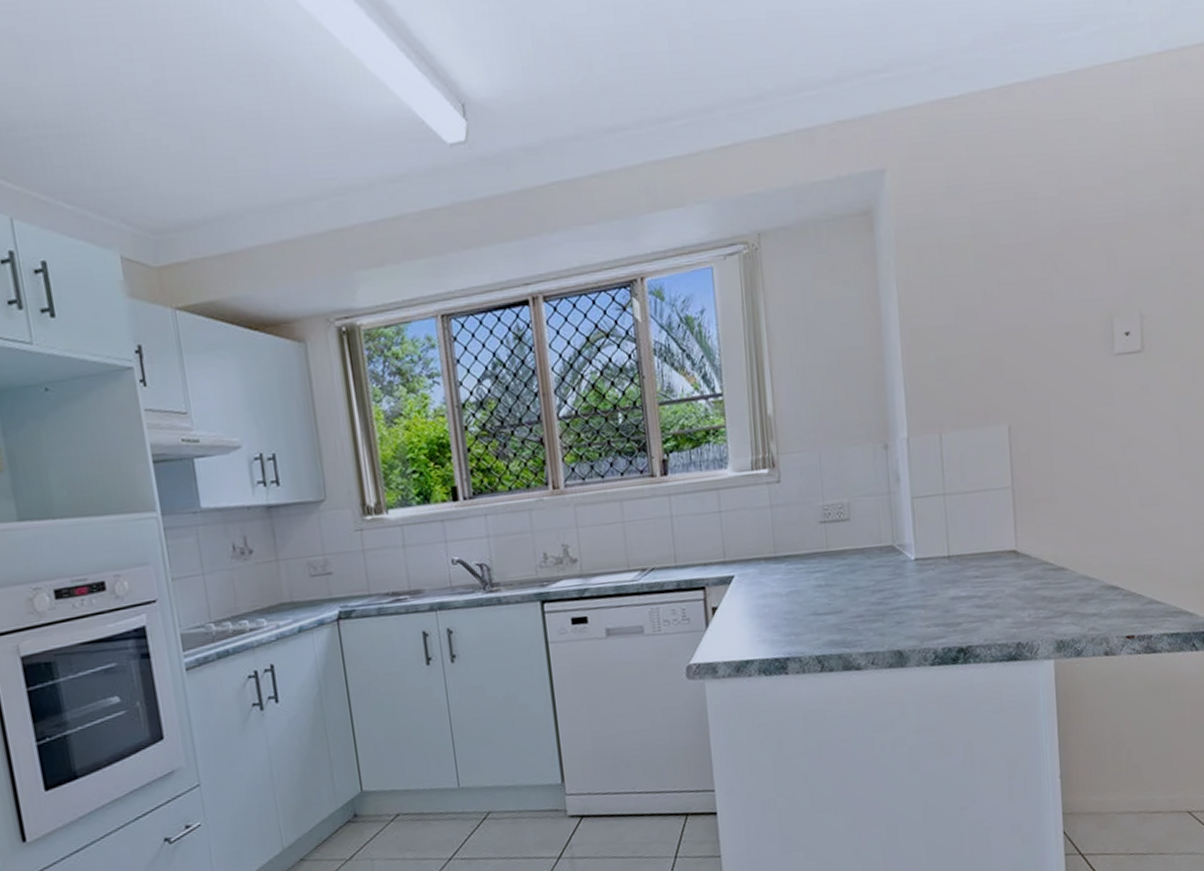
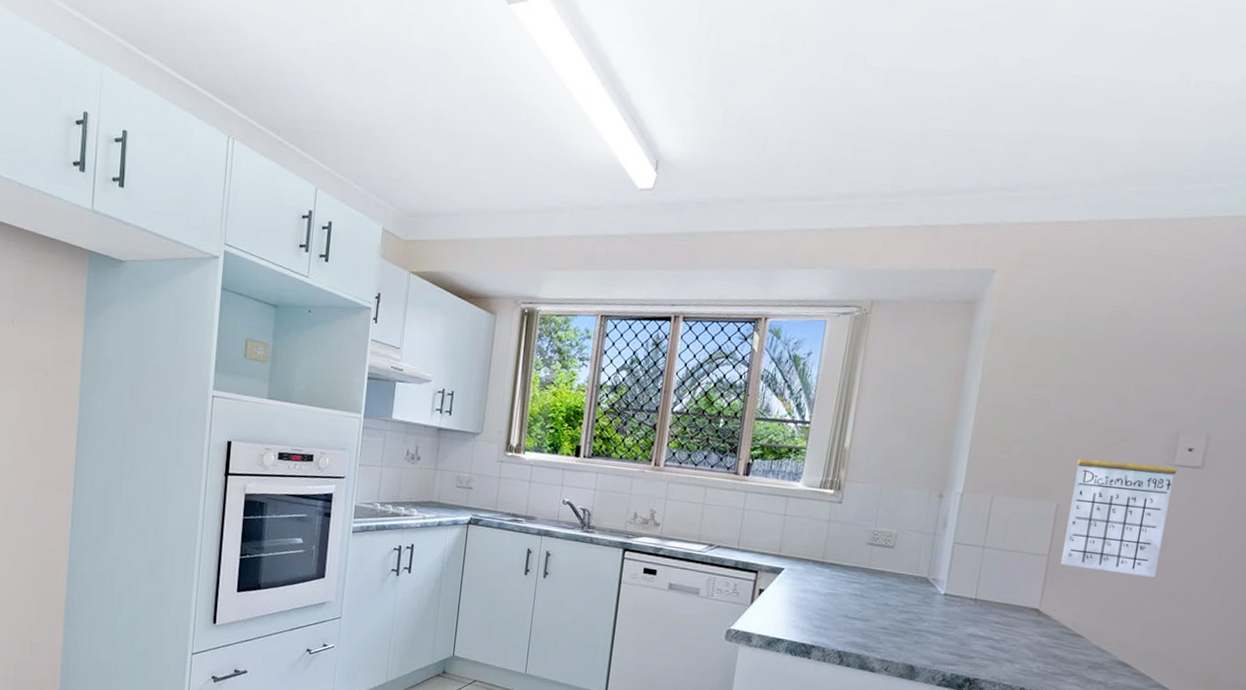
calendar: none [1018,337,1123,495] -> present [1060,439,1178,578]

